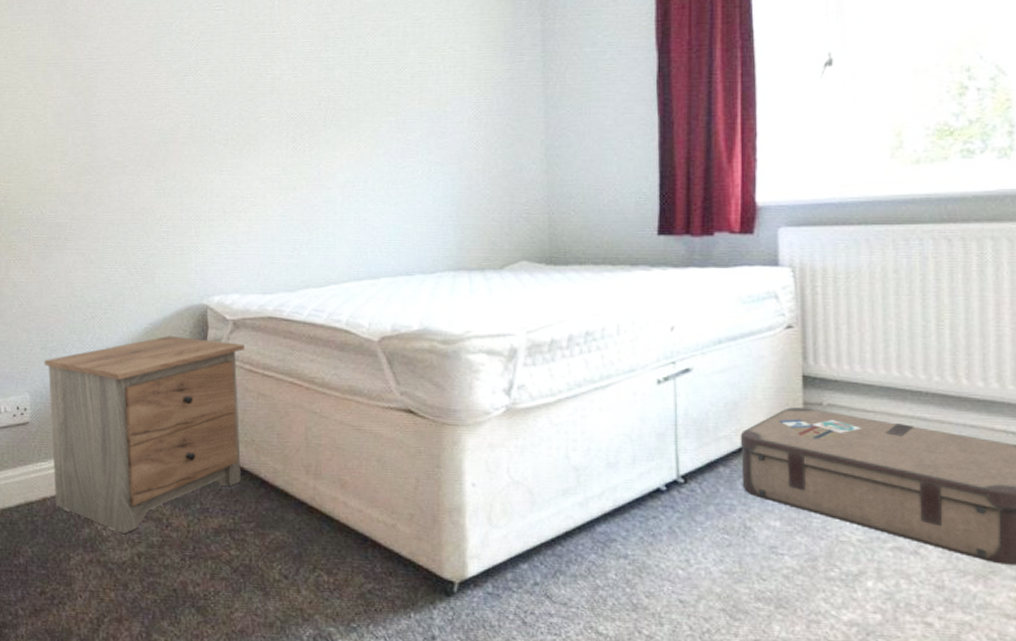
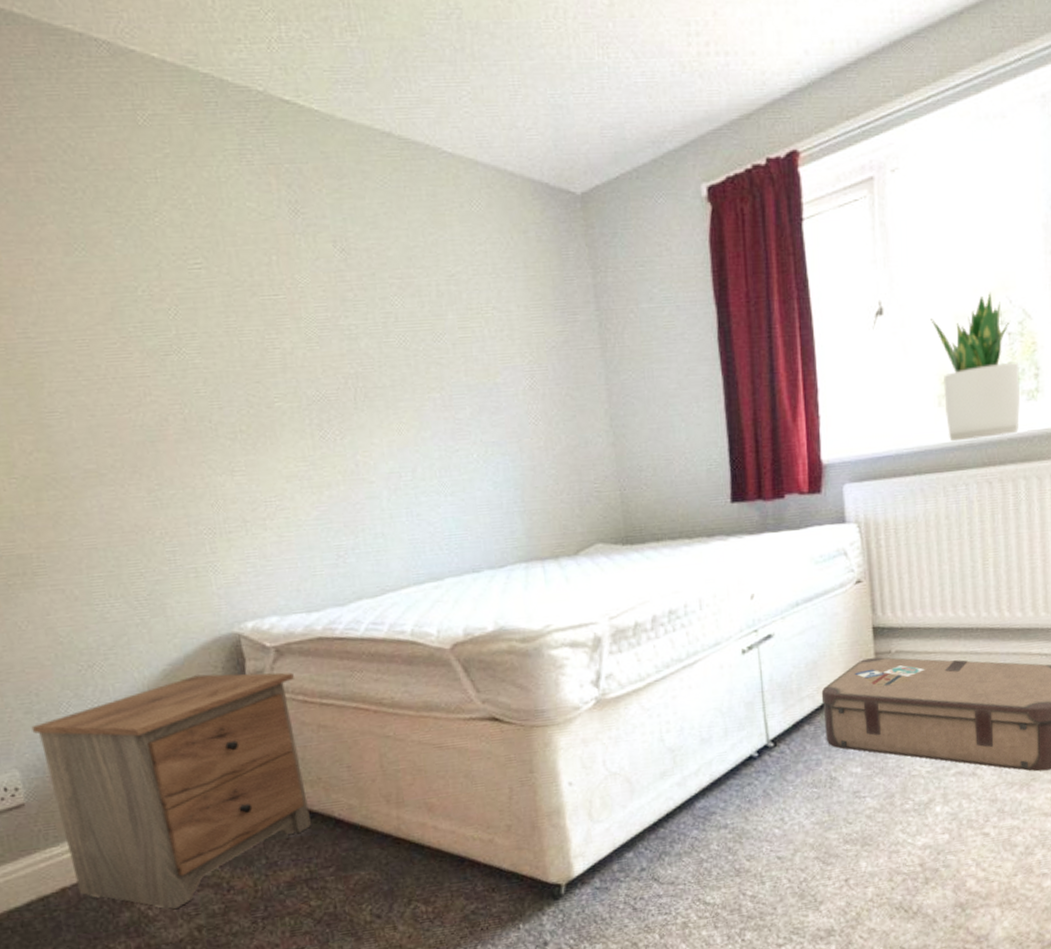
planter: none [886,47,989,195] -> present [930,292,1020,442]

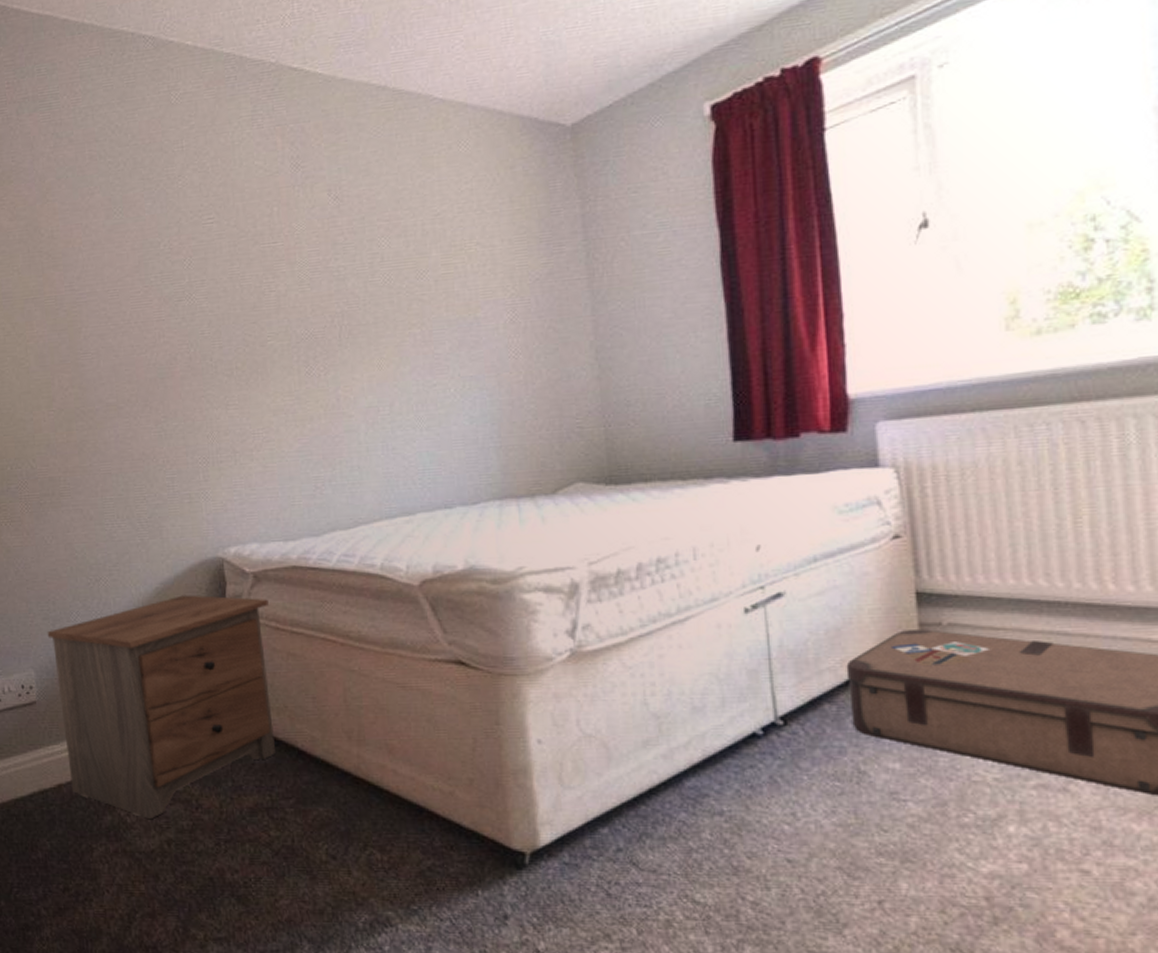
planter: present [930,292,1020,442] -> none [993,192,1125,372]

